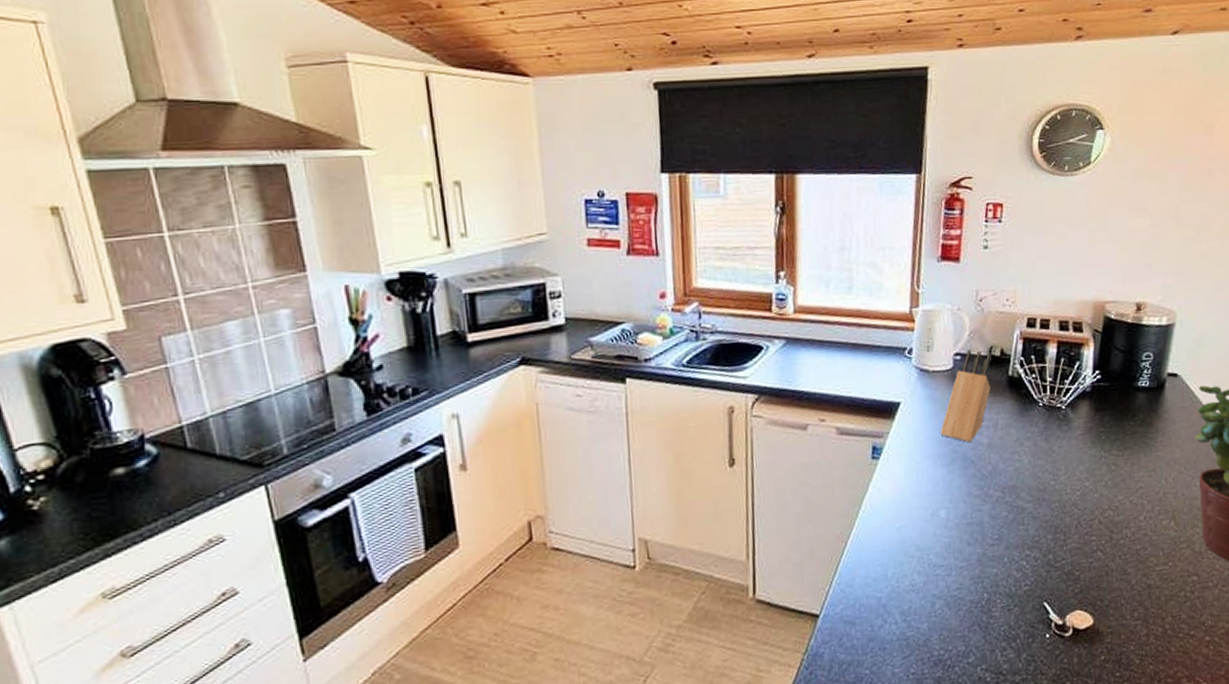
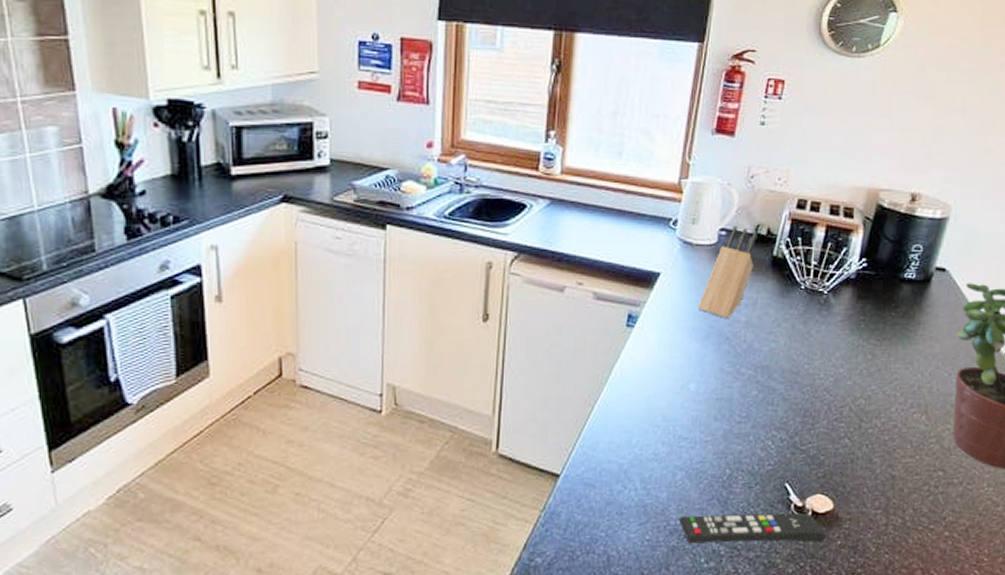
remote control: none [941,630,1090,674] -> present [678,512,827,544]

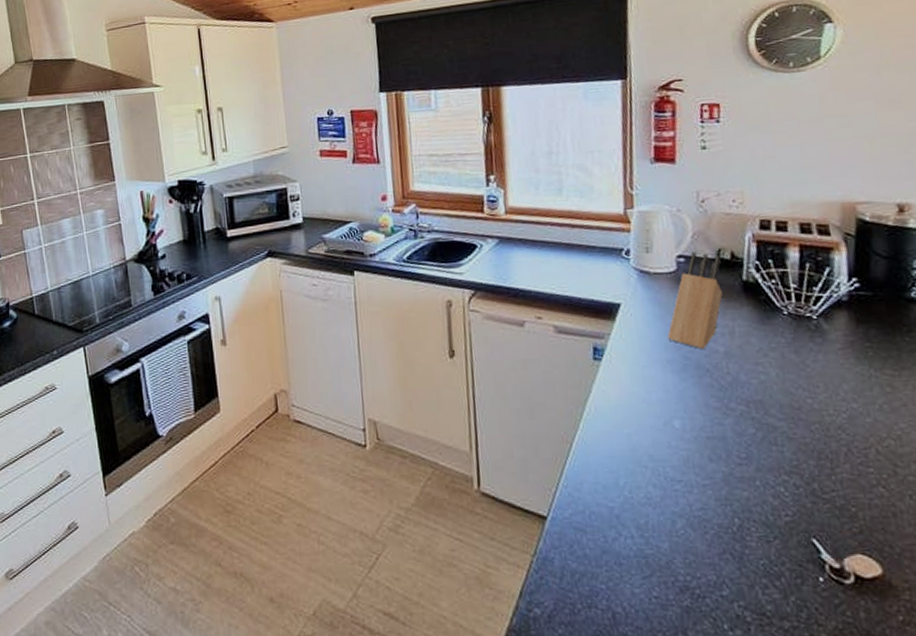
remote control: present [678,512,827,544] -> none [687,571,882,616]

